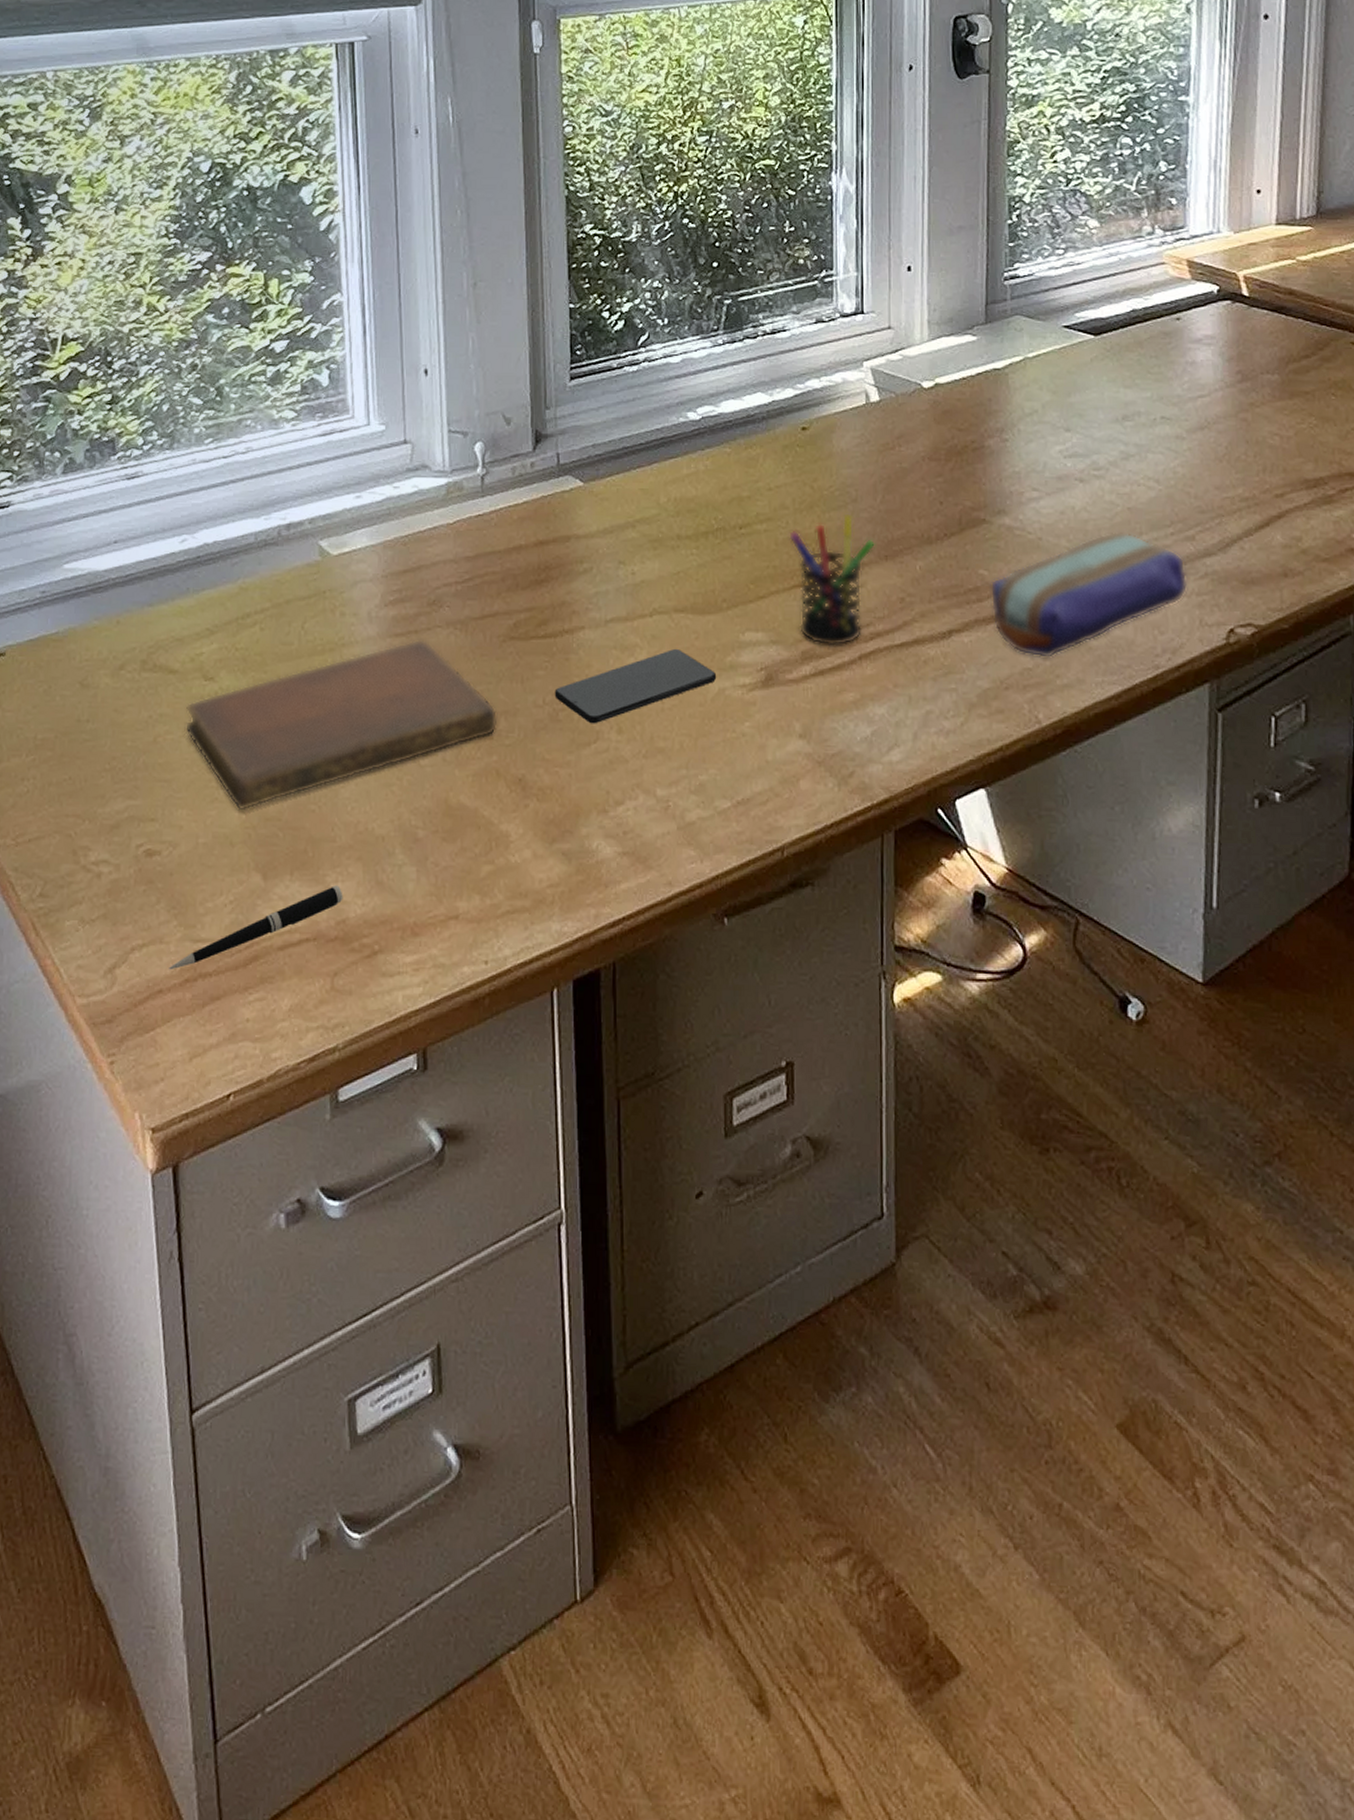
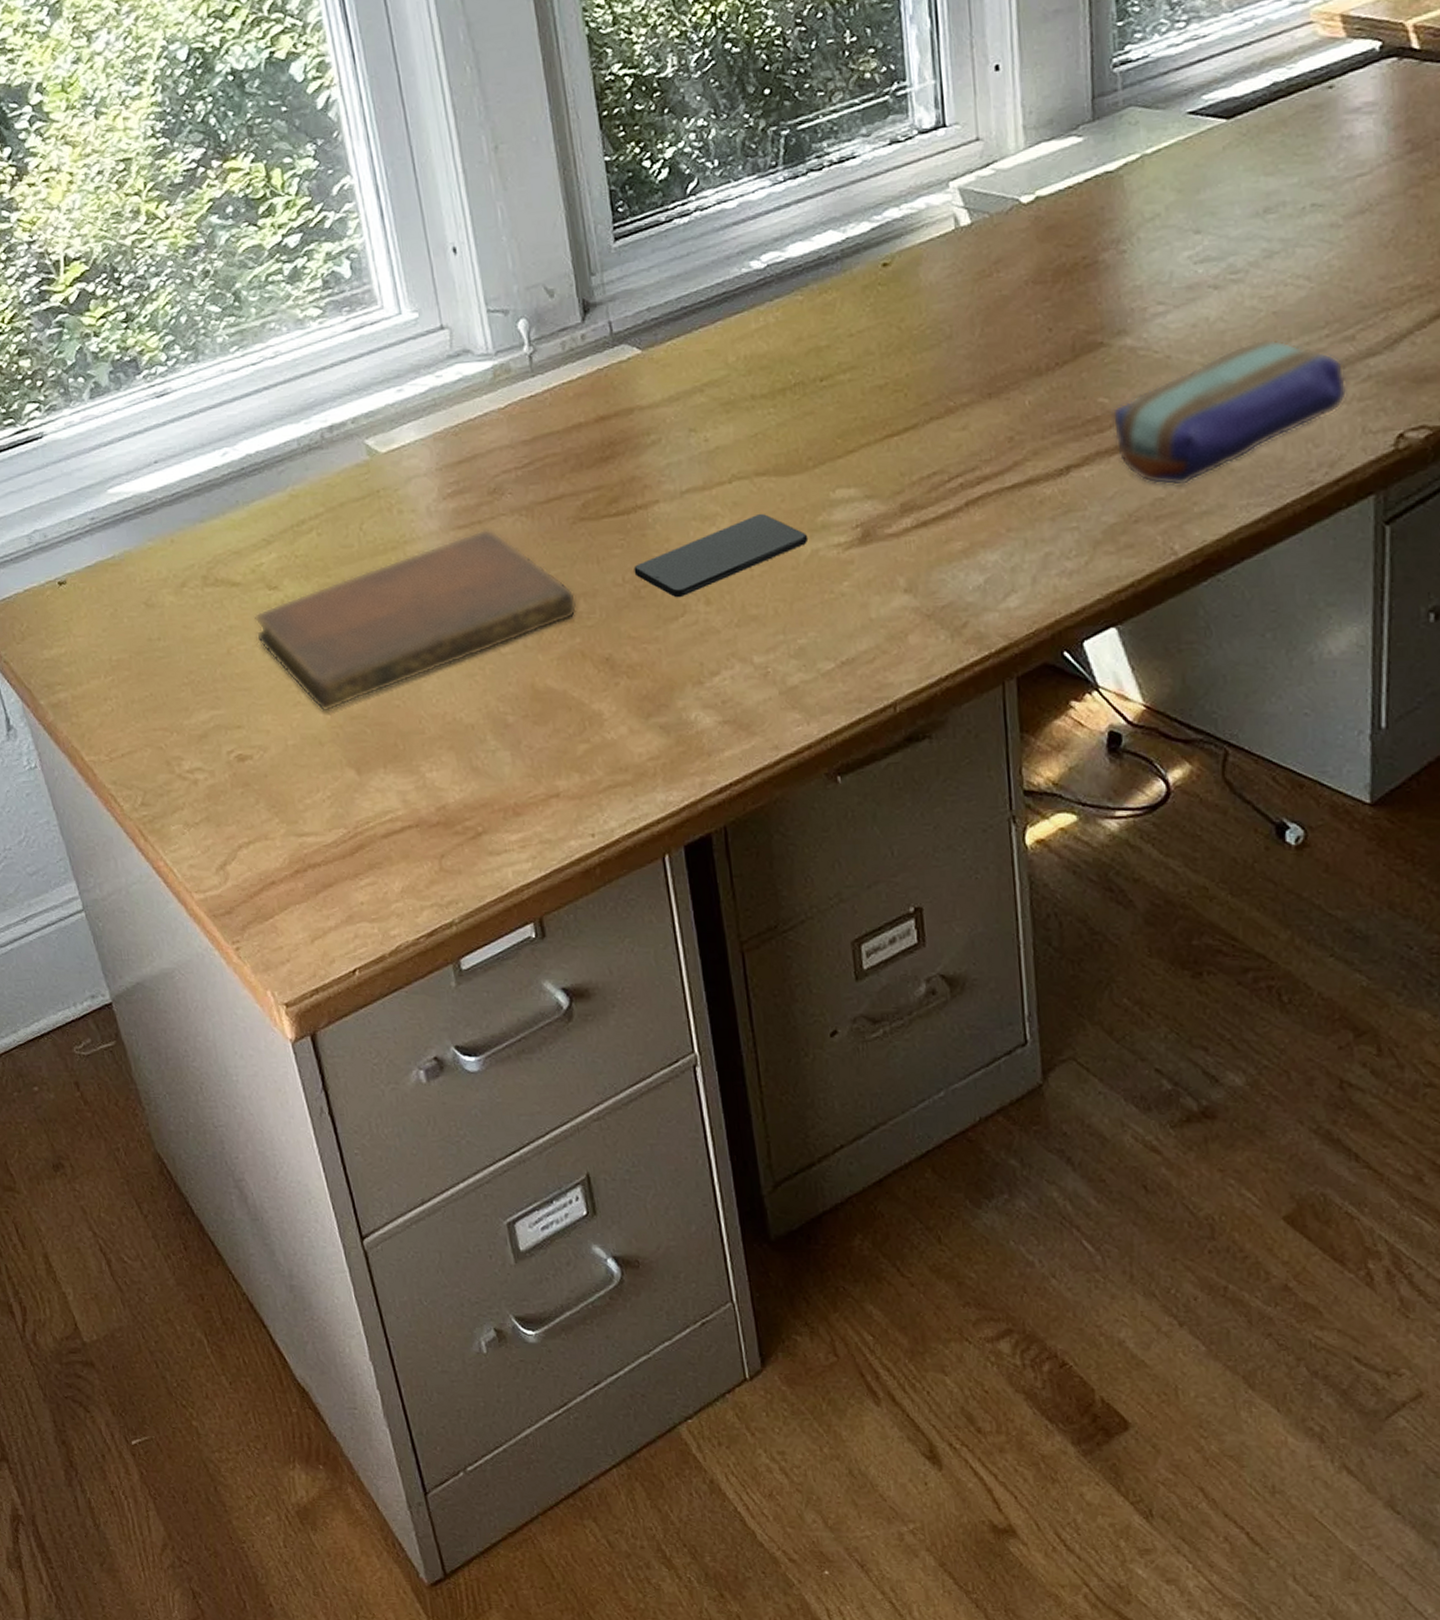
pen: present [169,885,343,970] -> none [278,774,440,864]
pen holder: present [789,512,876,646] -> none [876,351,978,496]

